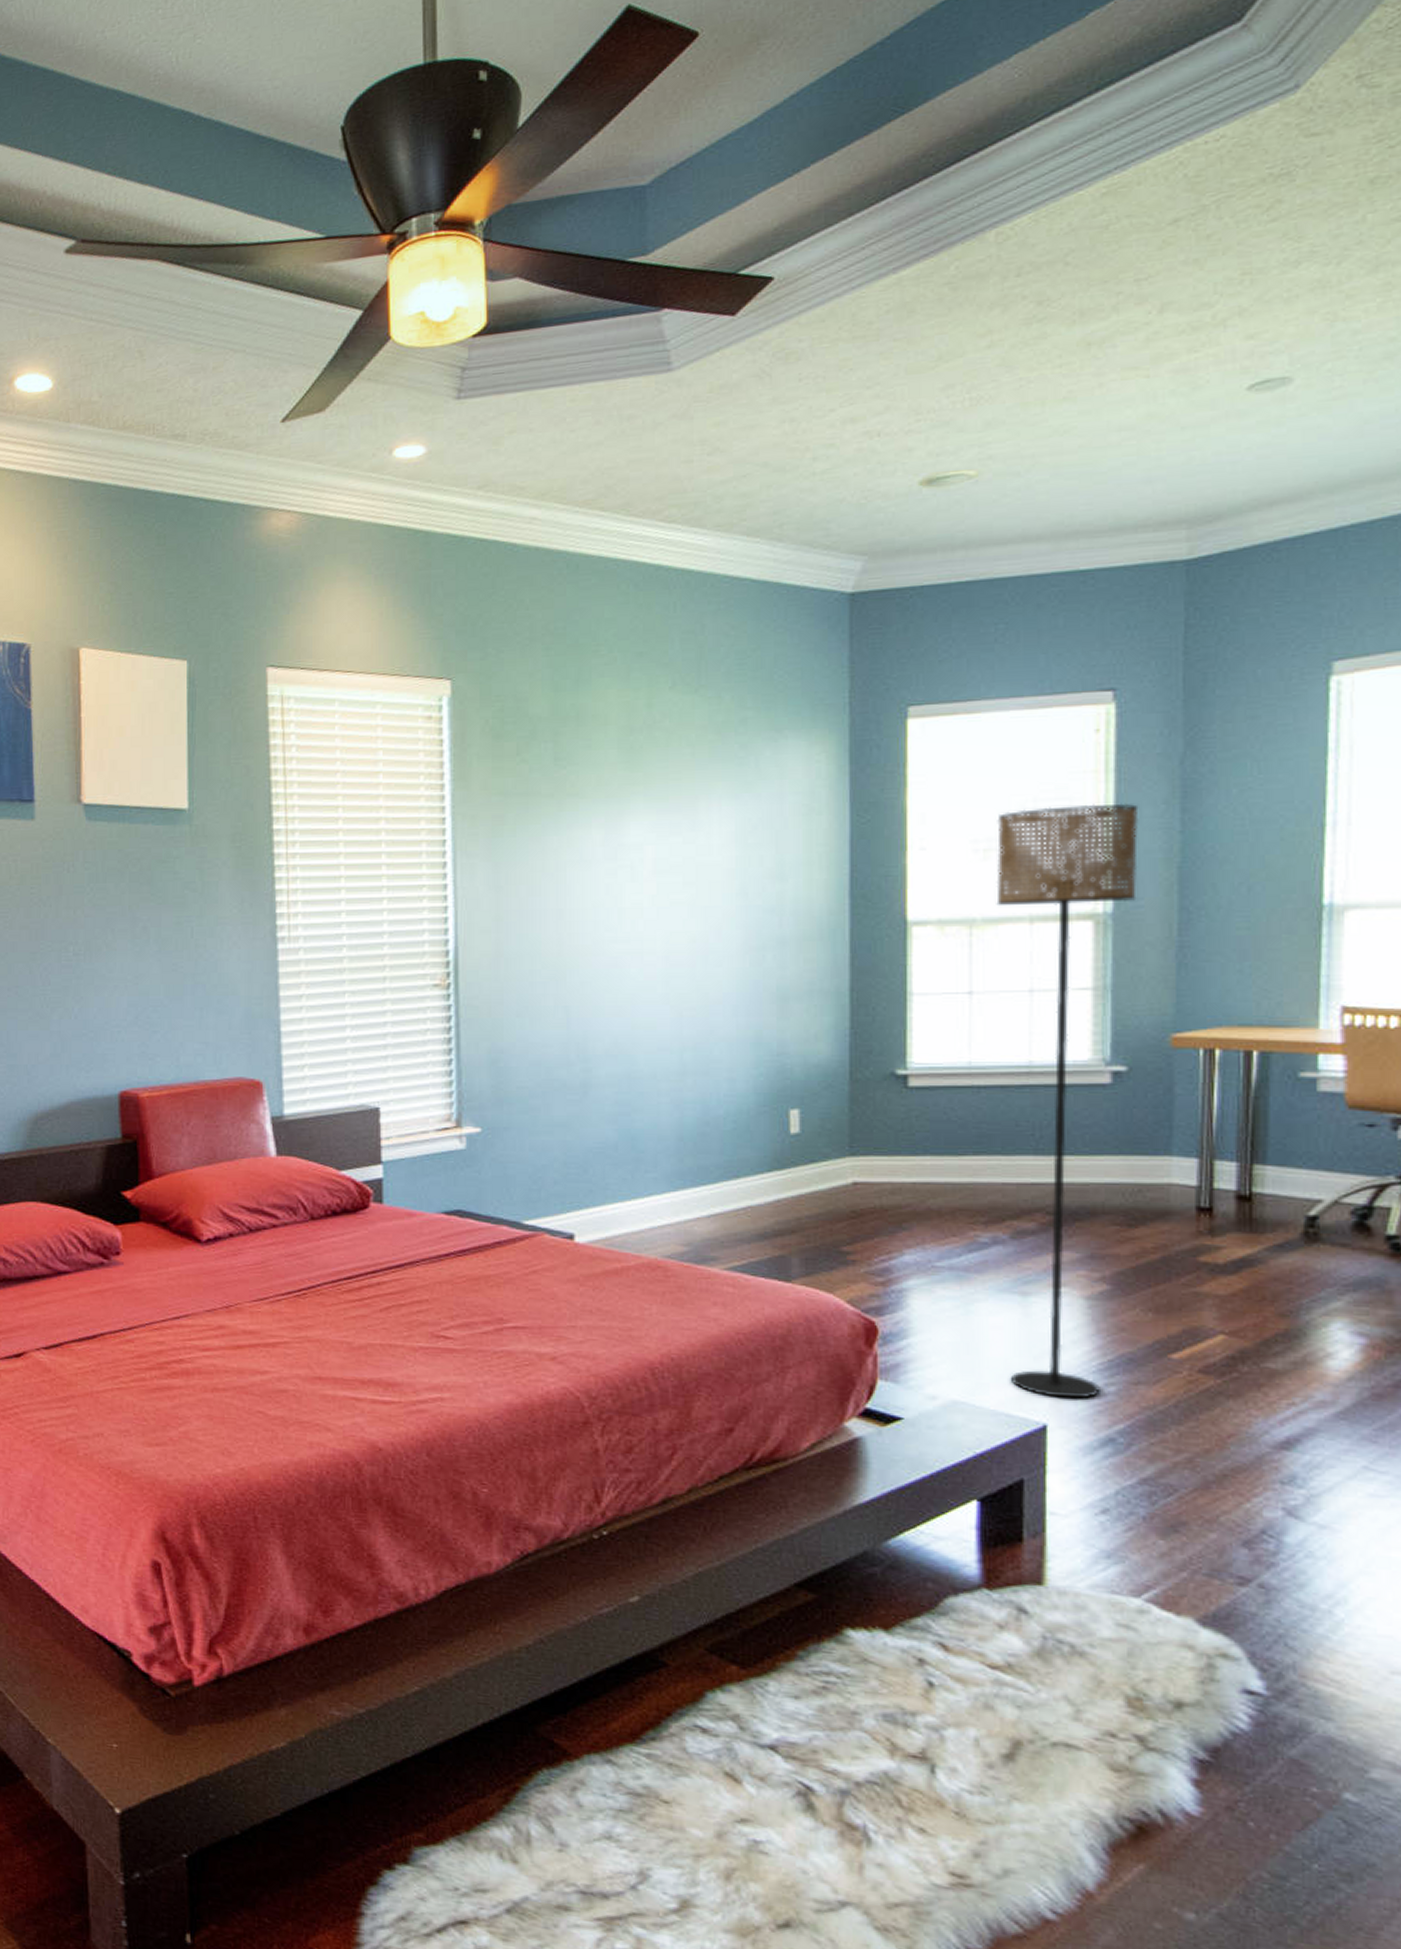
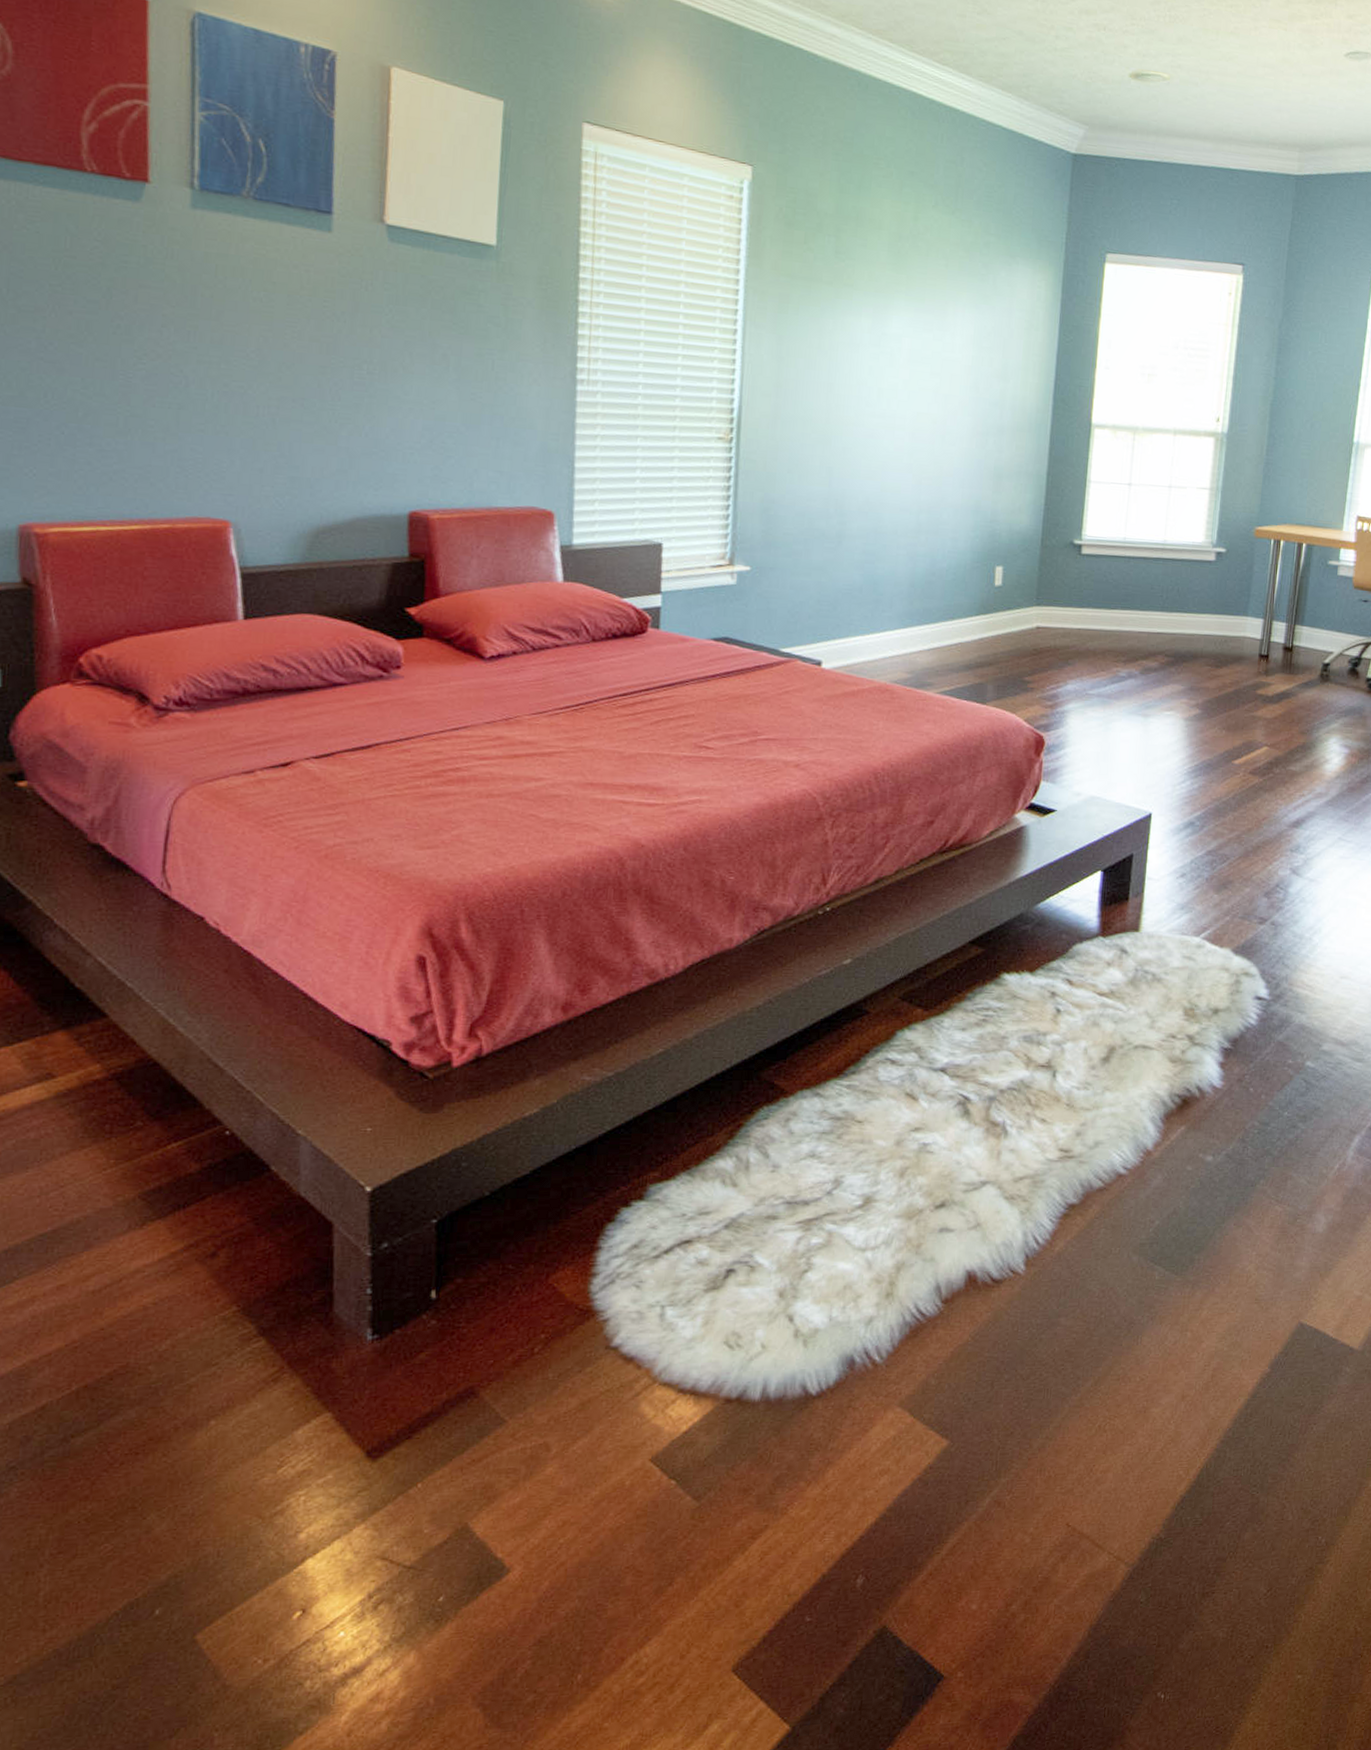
floor lamp: present [996,803,1139,1399] -> none [1131,347,1251,794]

